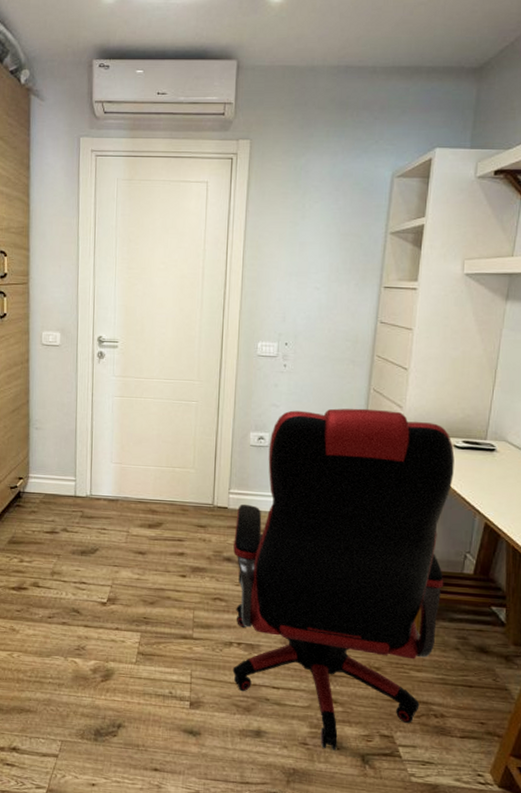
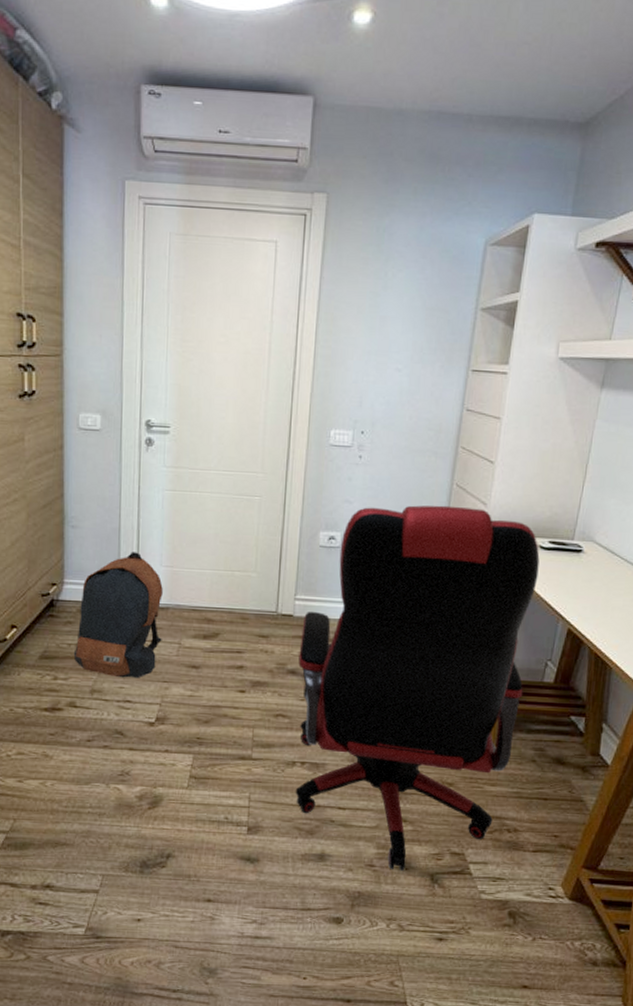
backpack: none [37,450,113,563] -> present [73,552,163,679]

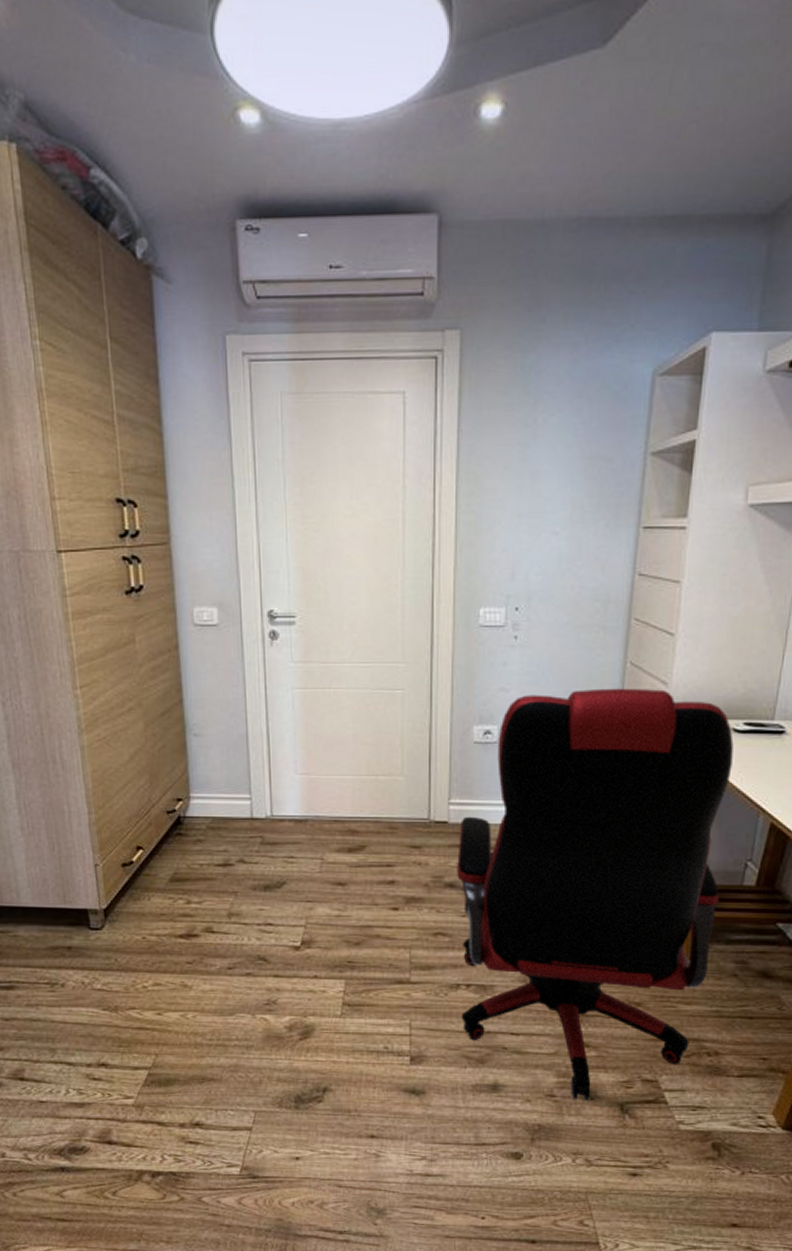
backpack: present [73,552,163,679] -> none [206,759,303,899]

